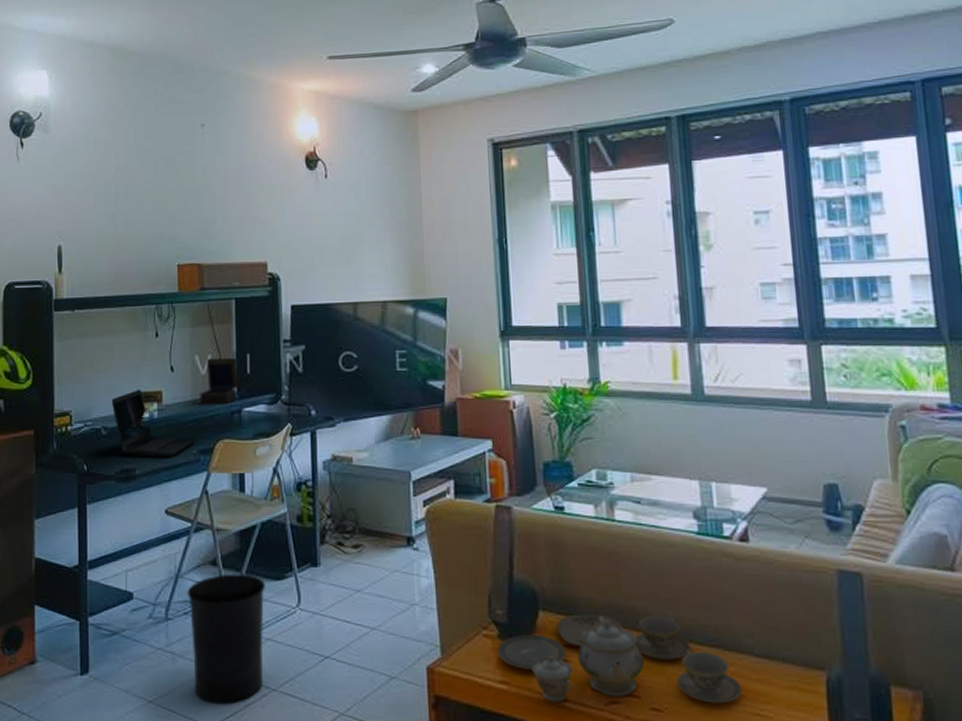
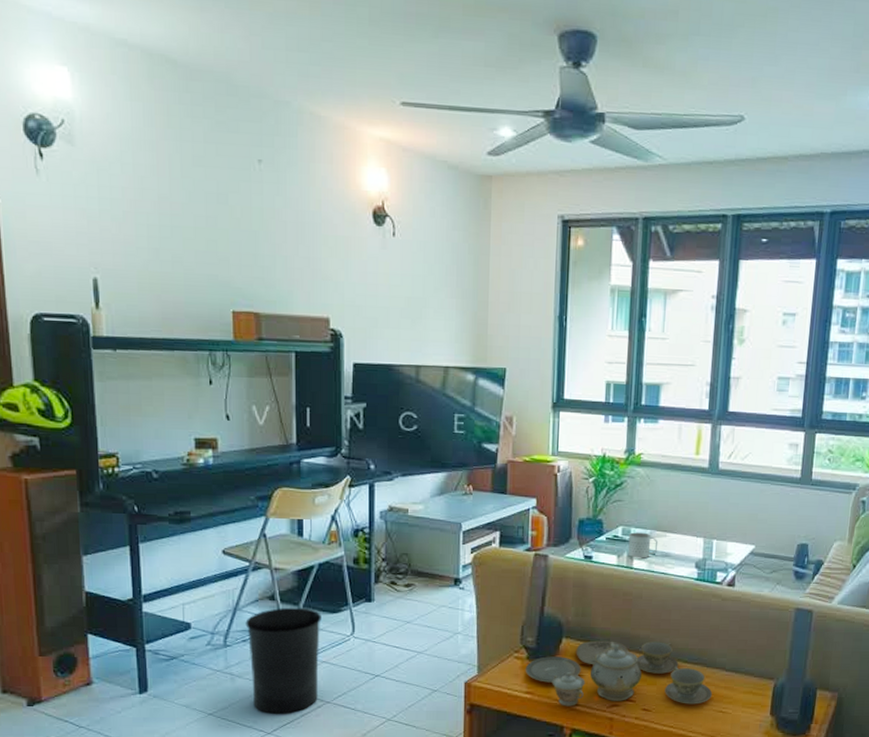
laptop computer: present [111,389,196,458] -> none [162,435,254,502]
decorative box: present [198,357,240,405] -> none [256,409,299,455]
mug: none [605,476,642,508] -> present [627,532,657,559]

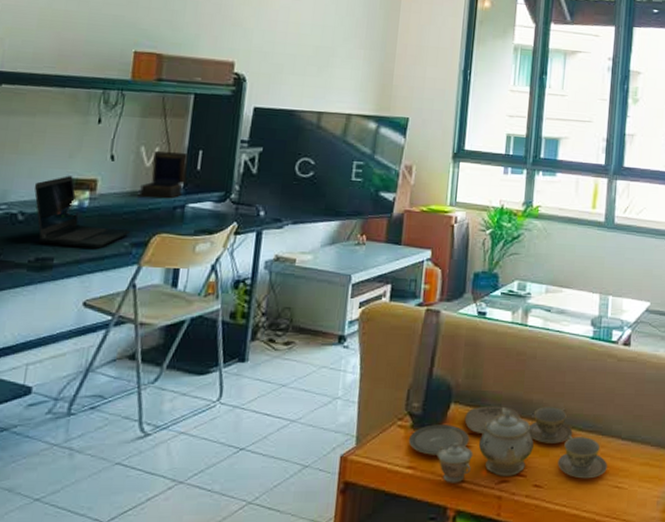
laptop computer: none [162,435,254,502] -> present [34,175,130,249]
waste bin: present [245,607,321,715] -> none [90,368,187,499]
decorative box: none [256,409,299,455] -> present [138,151,189,199]
mug: present [627,532,657,559] -> none [522,287,553,315]

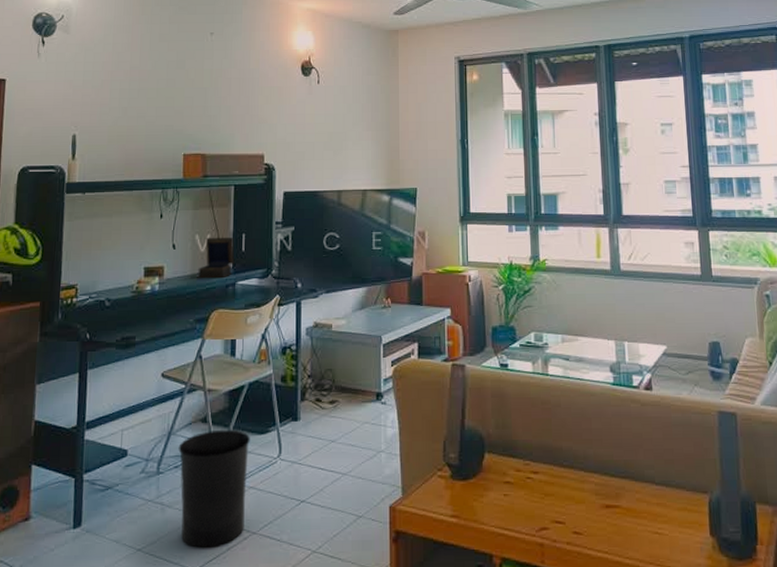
laptop computer: present [34,175,130,249] -> none [115,265,193,326]
waste bin: none [90,368,187,499] -> present [178,429,250,549]
tea set: present [408,406,607,483] -> none [449,453,645,531]

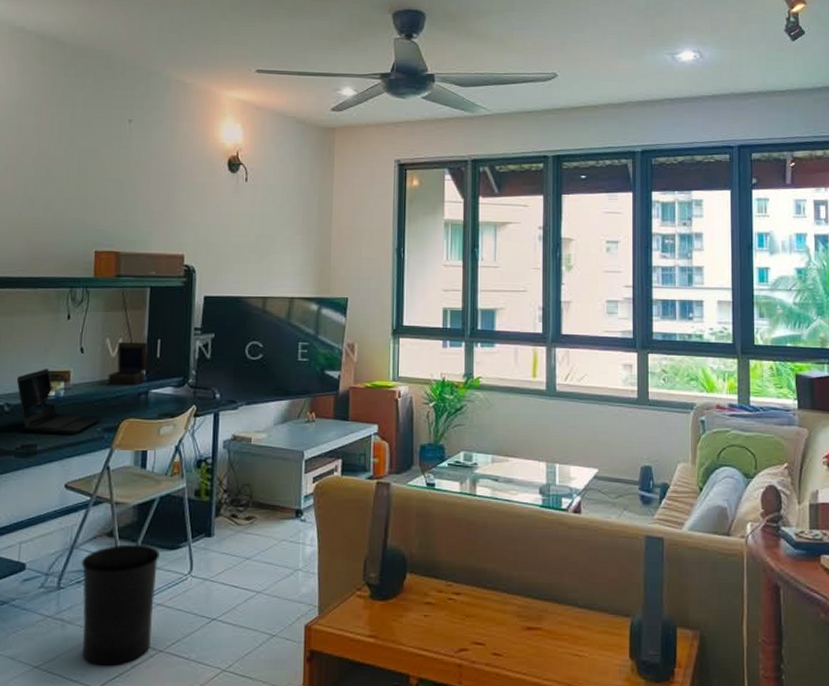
laptop computer: none [115,265,193,326] -> present [16,369,101,435]

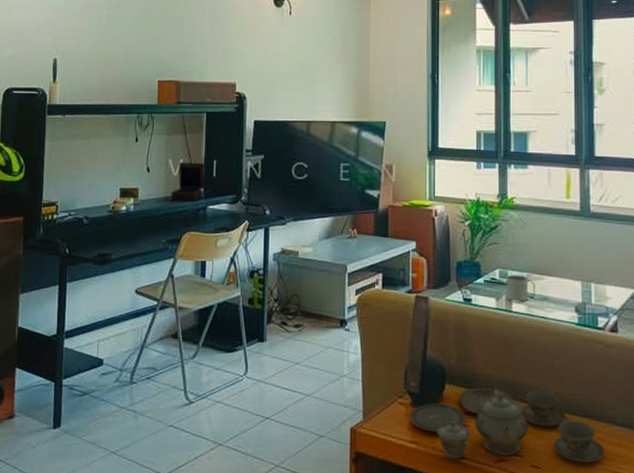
laptop computer: present [16,369,101,435] -> none [93,186,166,245]
waste bin: present [81,544,160,667] -> none [150,345,218,456]
tea set: none [368,575,565,652] -> present [409,387,604,463]
mug: none [470,457,500,485] -> present [506,275,535,302]

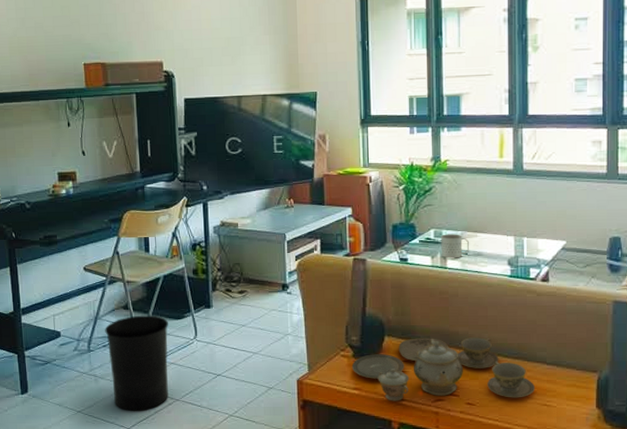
waste bin: none [150,345,218,456] -> present [105,315,168,412]
decorative box: present [169,162,206,203] -> none [107,143,142,183]

